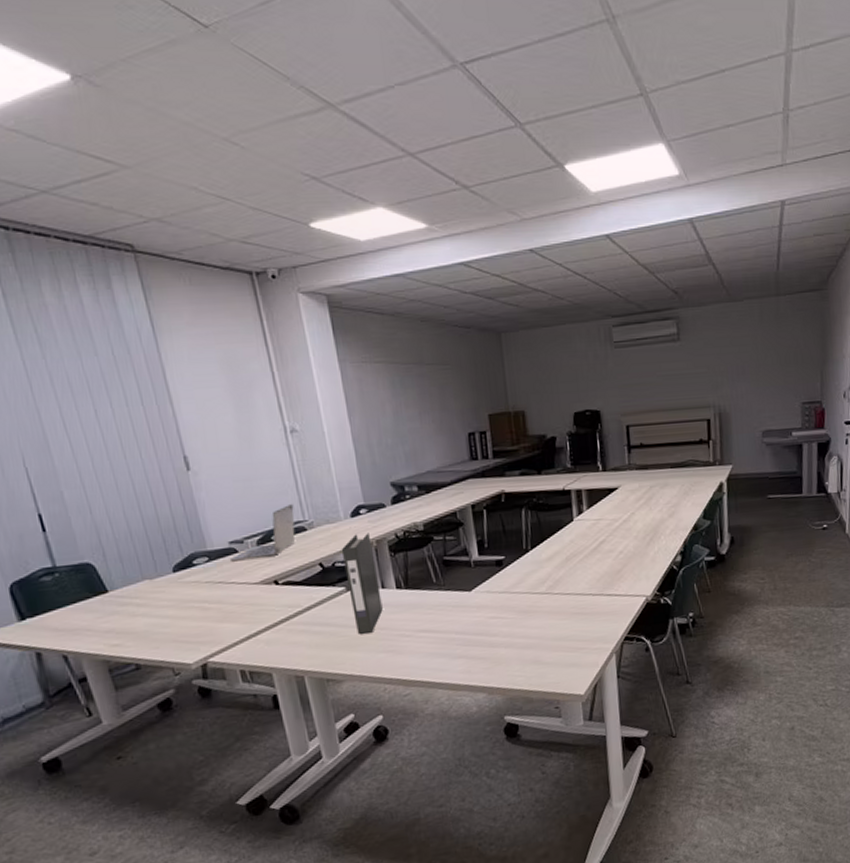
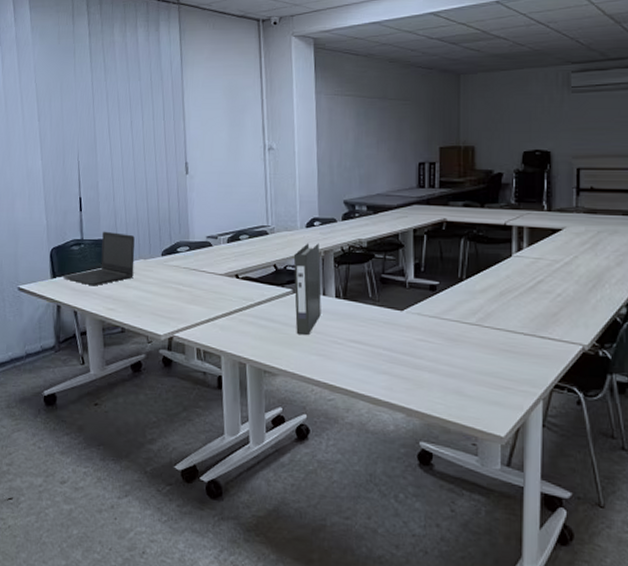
laptop: none [35,552,139,622] -> present [62,231,135,286]
laptop: present [231,504,295,562] -> none [205,211,261,254]

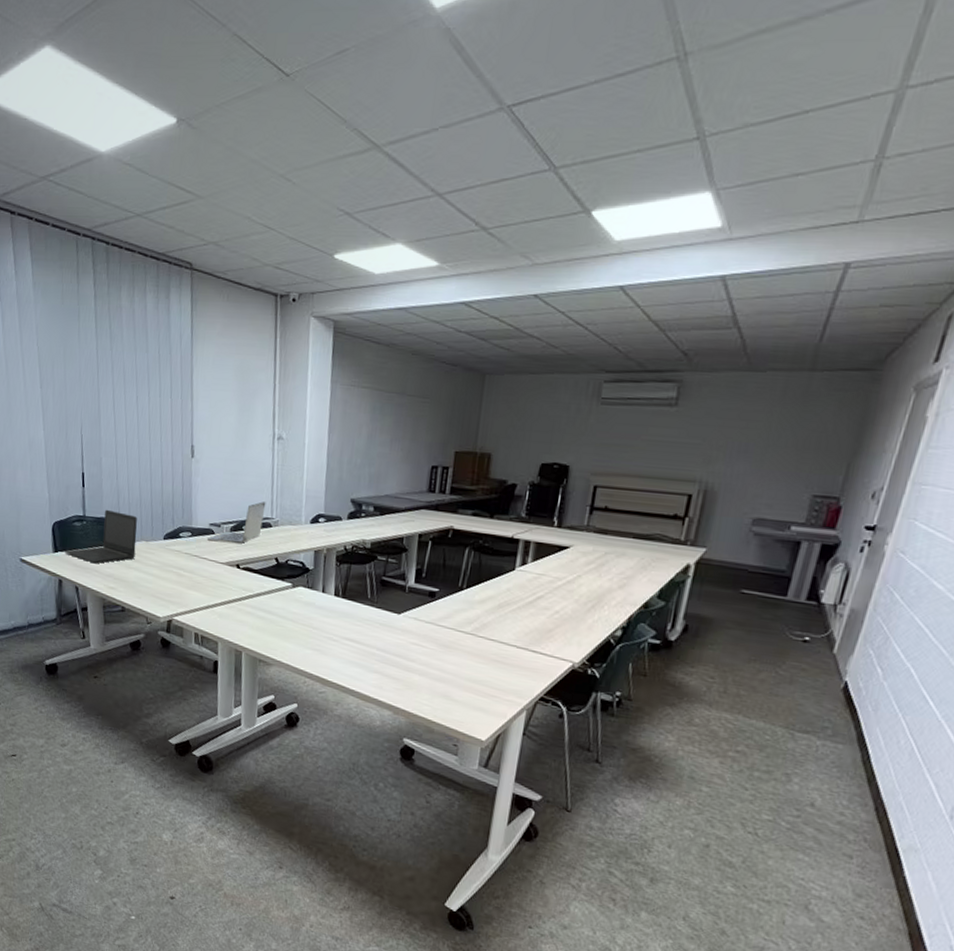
laptop: none [205,211,261,254] -> present [208,501,266,543]
binder: present [293,243,322,335] -> none [293,539,323,629]

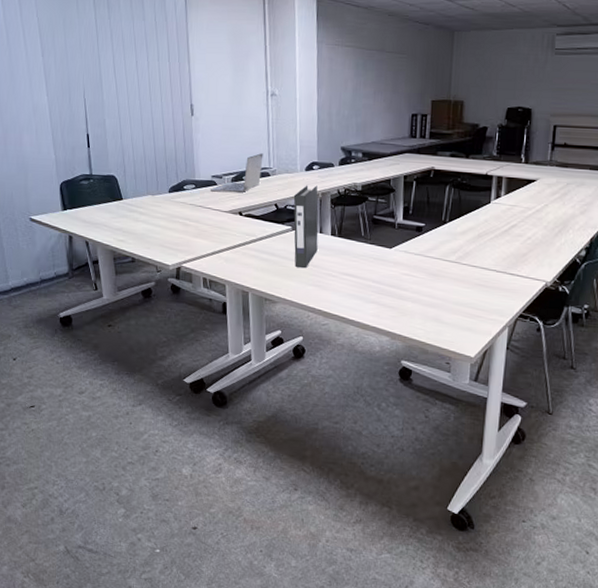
laptop: present [64,509,137,564] -> none [73,167,143,219]
binder: none [293,539,323,629] -> present [293,185,319,268]

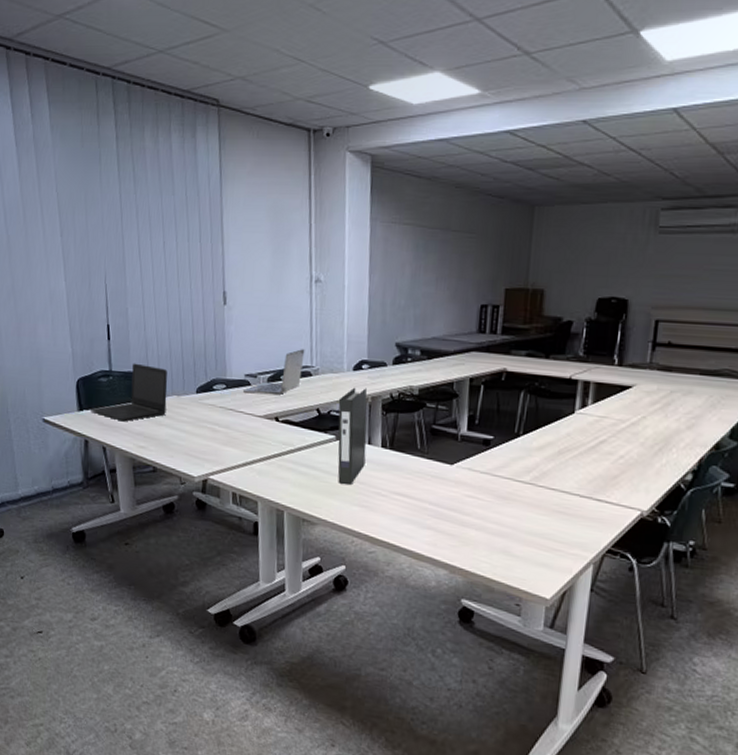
laptop: none [73,167,143,219] -> present [90,363,168,422]

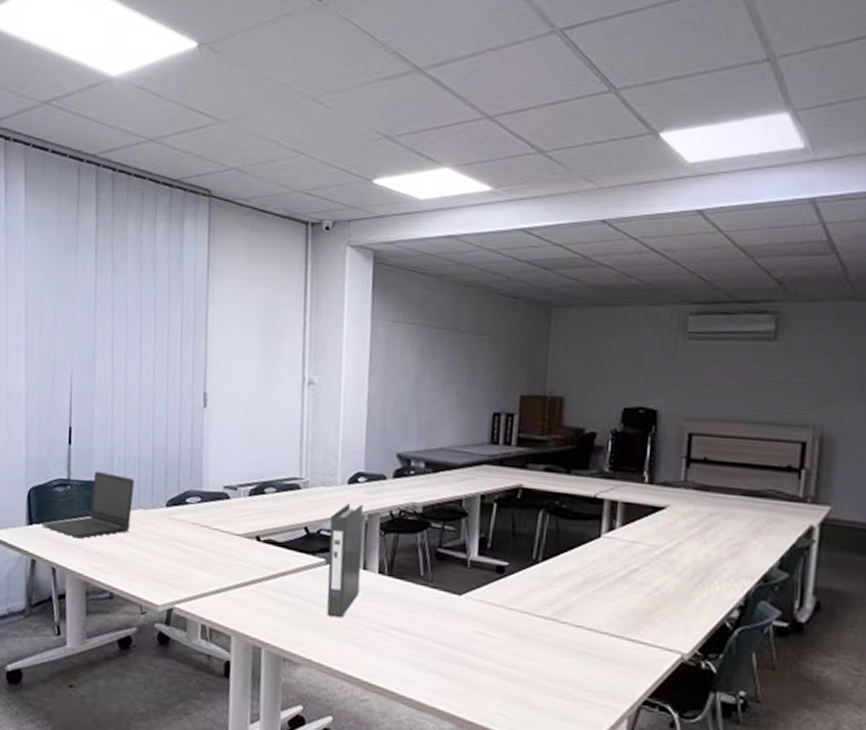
laptop: present [243,349,305,395] -> none [221,458,294,510]

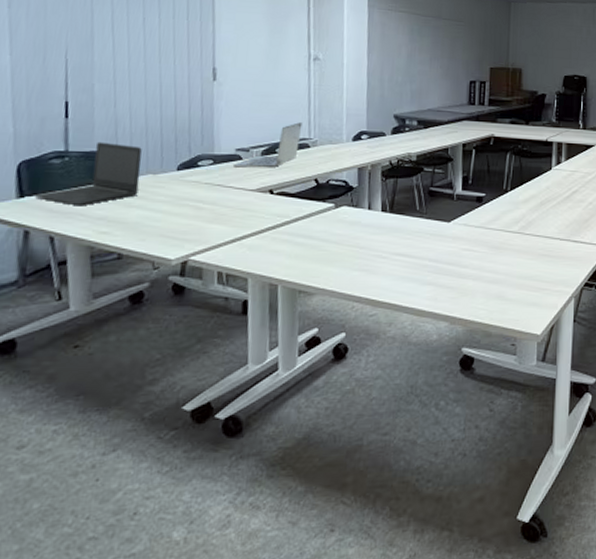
laptop: none [221,458,294,510] -> present [234,122,303,168]
binder: present [326,503,364,617] -> none [337,156,367,250]

